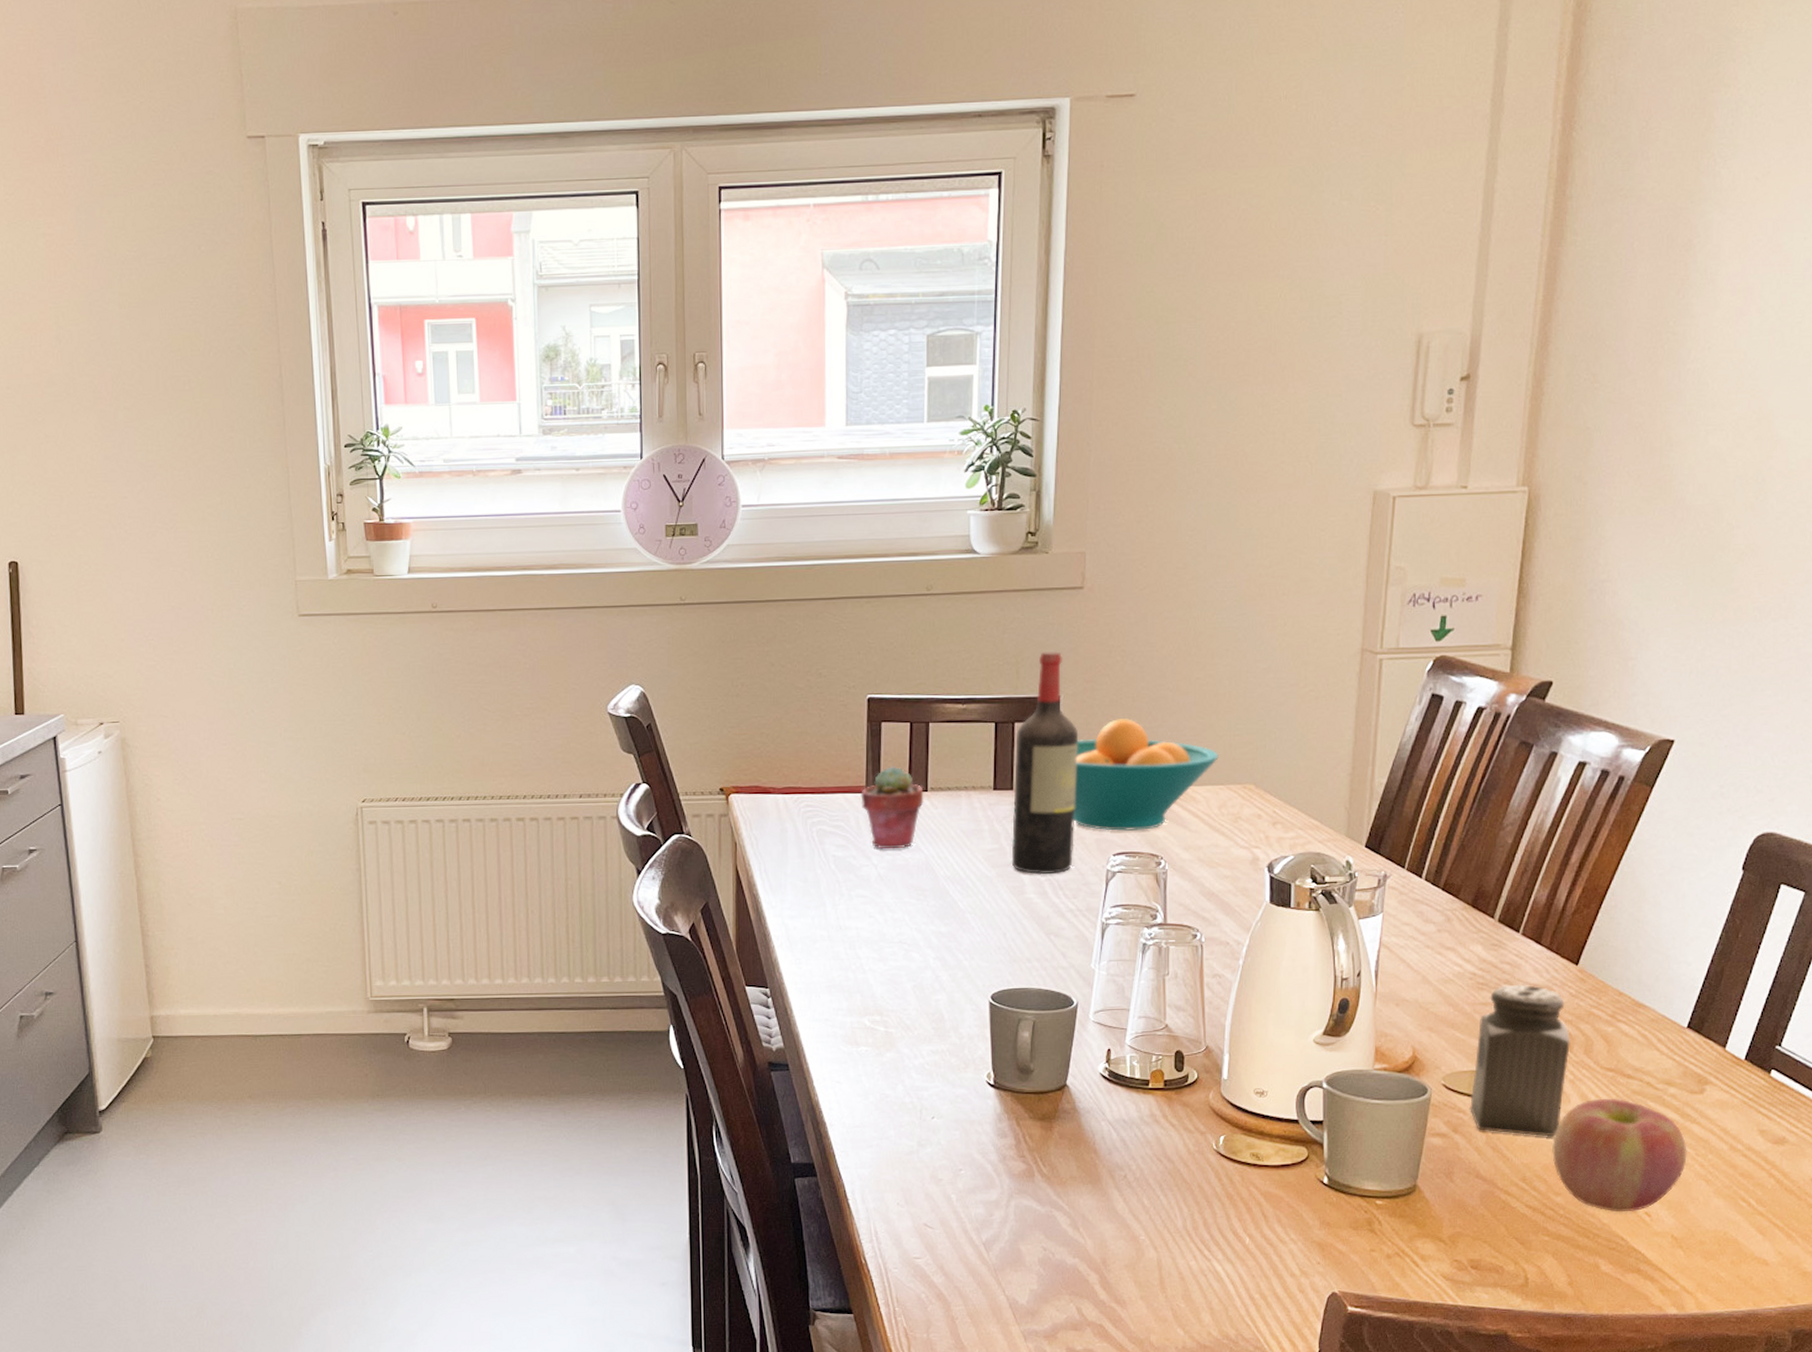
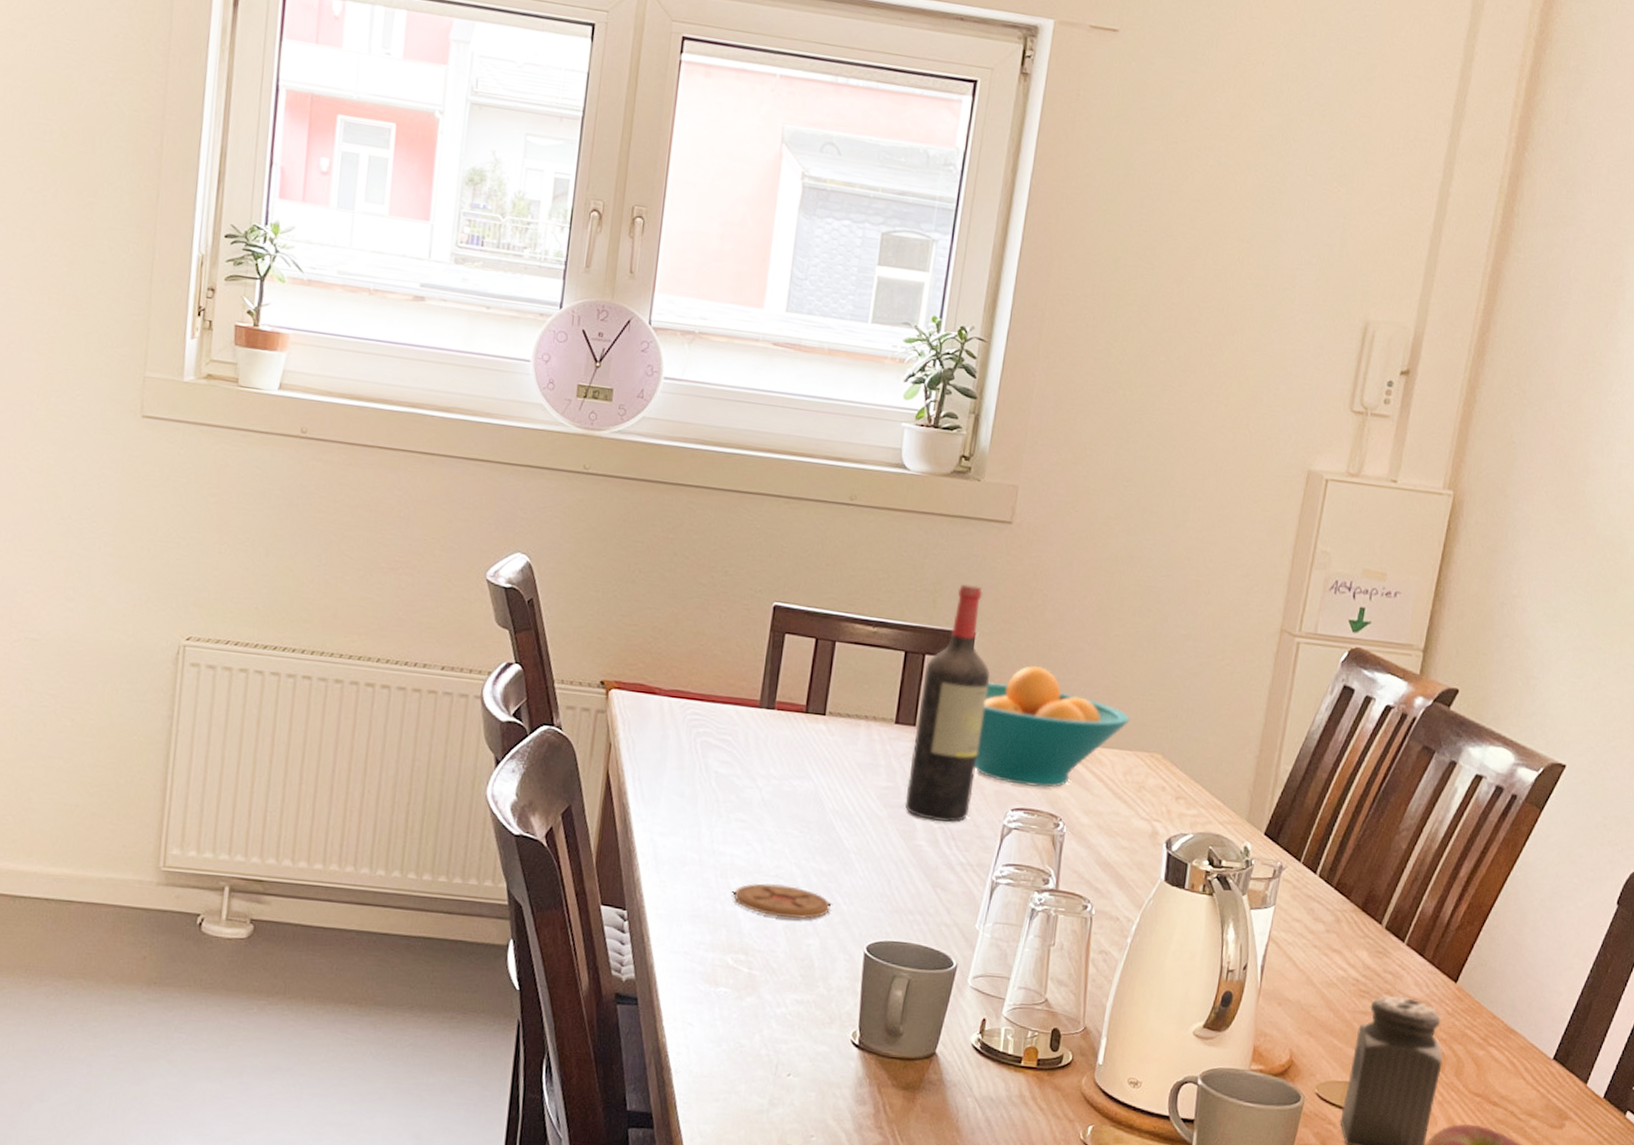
potted succulent: present [861,765,924,849] -> none [753,682,822,774]
coaster: none [864,949,953,979] -> present [734,883,830,920]

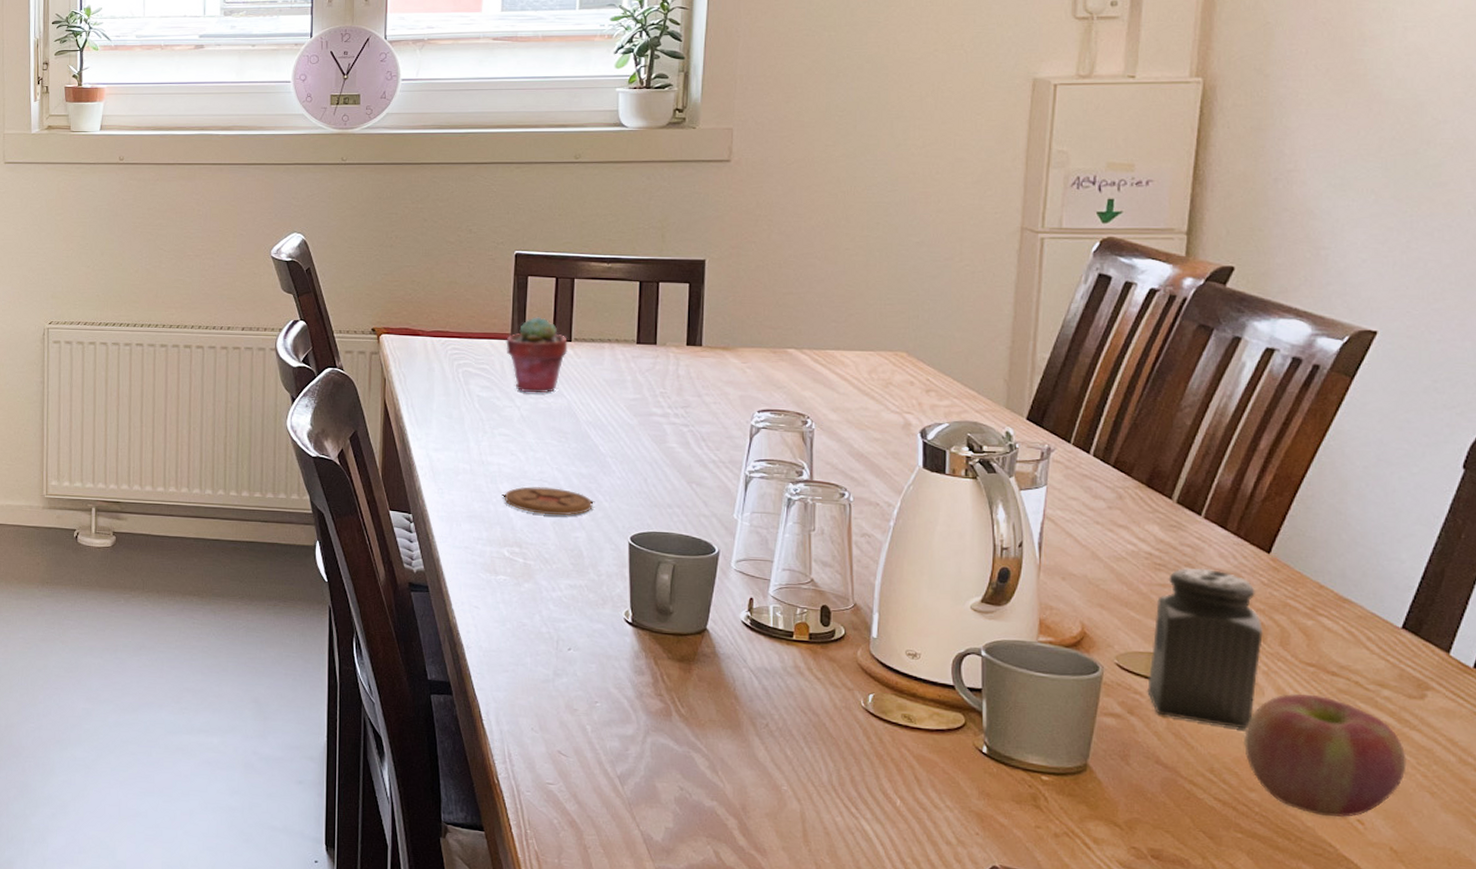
potted succulent: none [753,682,822,774] -> present [506,316,568,393]
wine bottle: present [905,584,990,822] -> none [653,217,724,426]
fruit bowl: present [974,666,1130,788] -> none [717,283,869,390]

